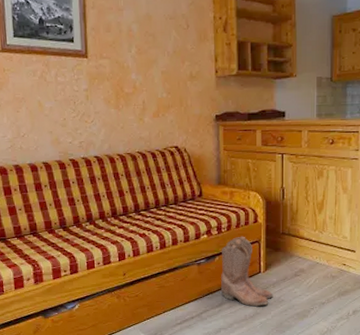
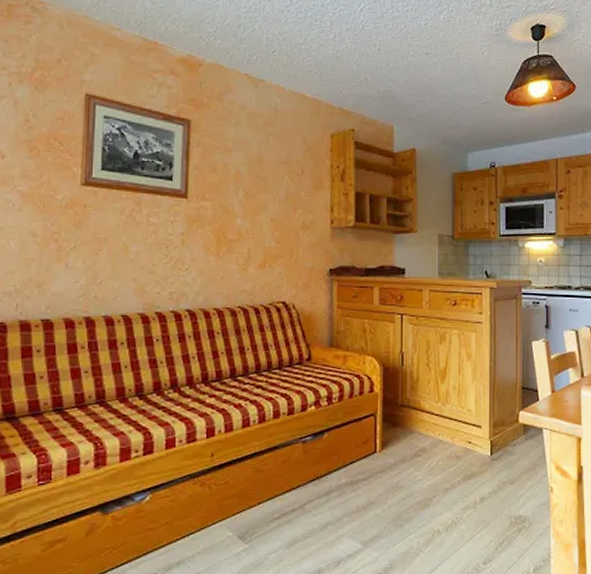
boots: present [221,236,274,307] -> none [330,408,391,495]

